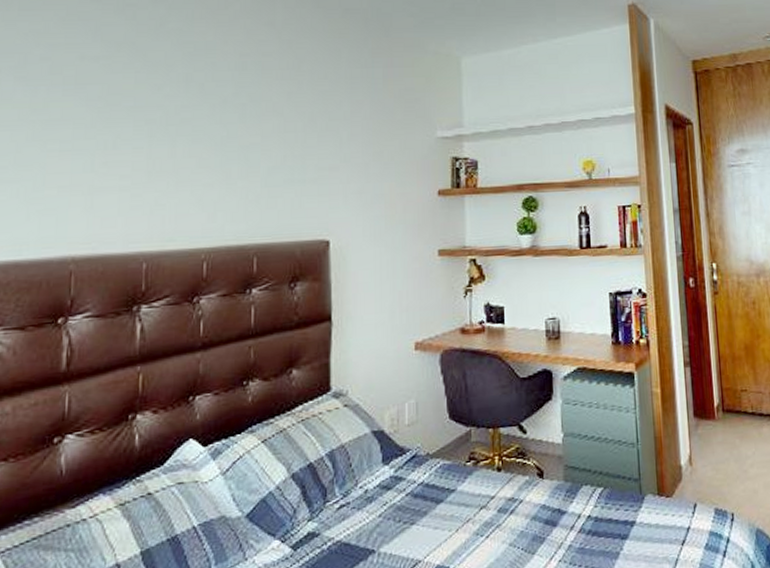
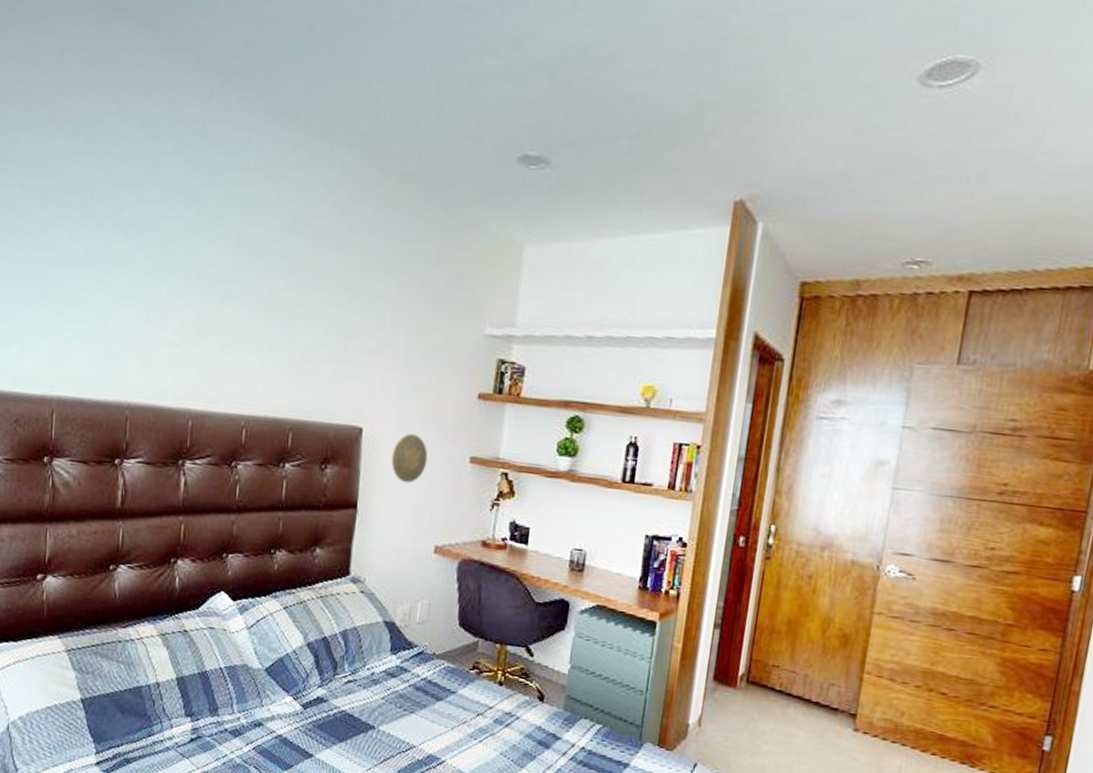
decorative plate: none [361,238,398,286] -> present [391,433,428,484]

